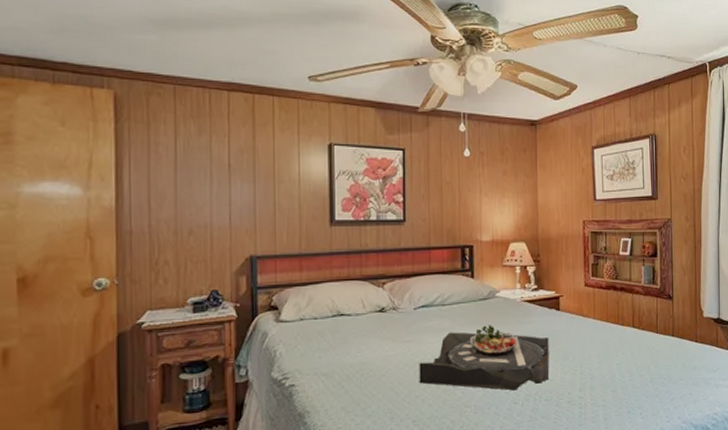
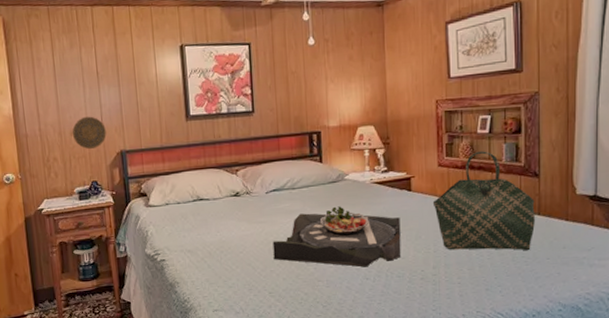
decorative plate: none [191,214,234,253] -> present [72,116,107,150]
tote bag: none [579,272,671,372] -> present [432,151,536,251]

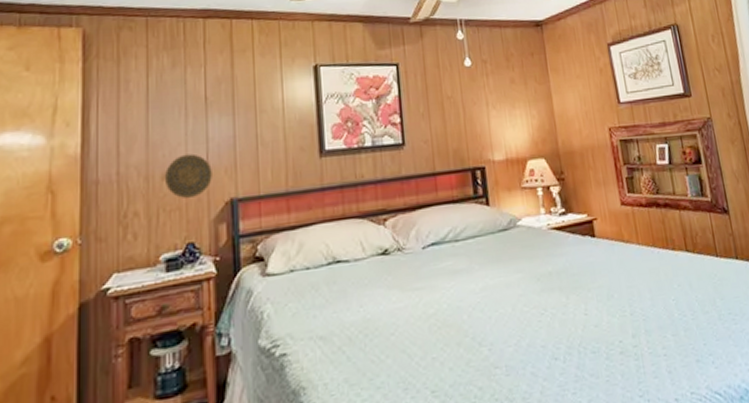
serving tray: present [272,206,401,267] -> none [433,261,593,343]
tote bag: present [432,151,536,251] -> none [620,185,736,311]

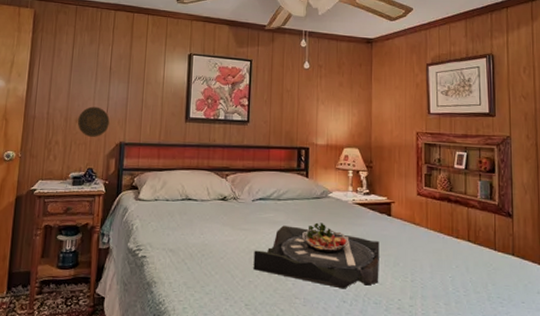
serving tray: none [433,261,593,343] -> present [253,222,379,289]

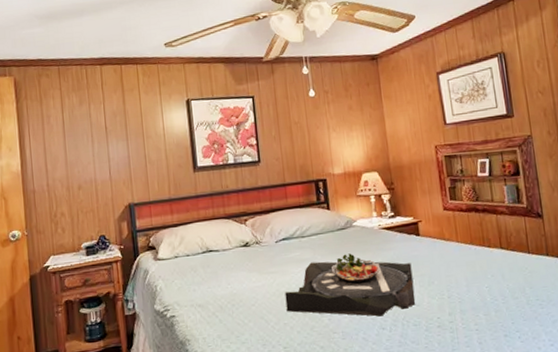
decorative plate: present [77,106,110,138] -> none [80,170,115,204]

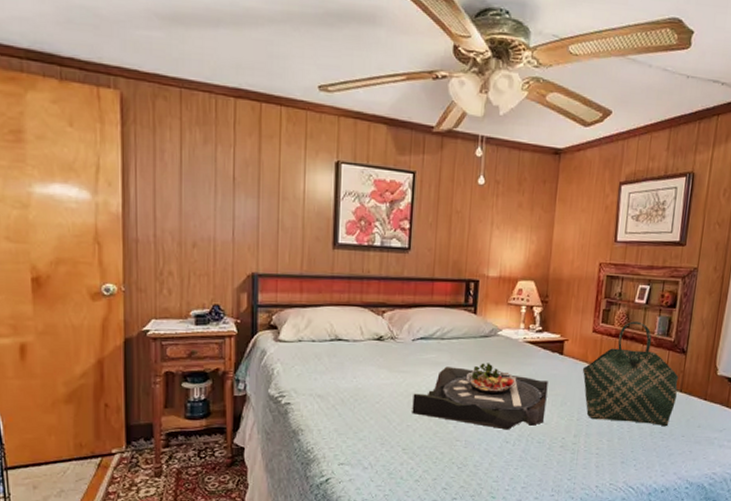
tote bag: none [441,193,545,295] -> present [582,321,679,427]

